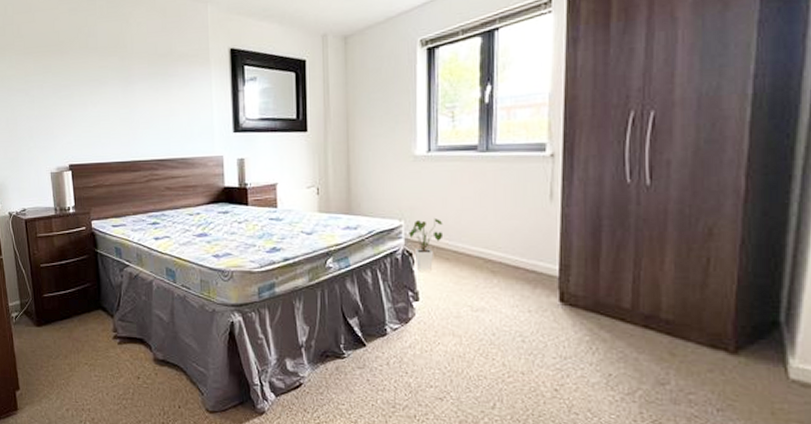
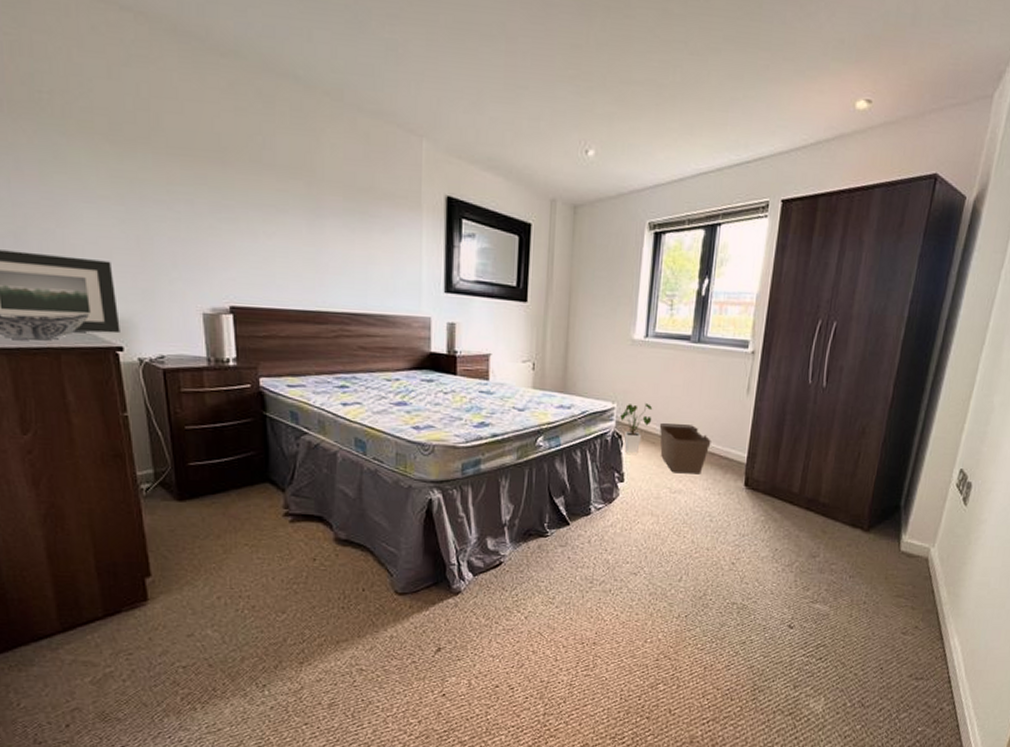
bicycle basket: none [452,238,514,291] -> present [659,423,711,474]

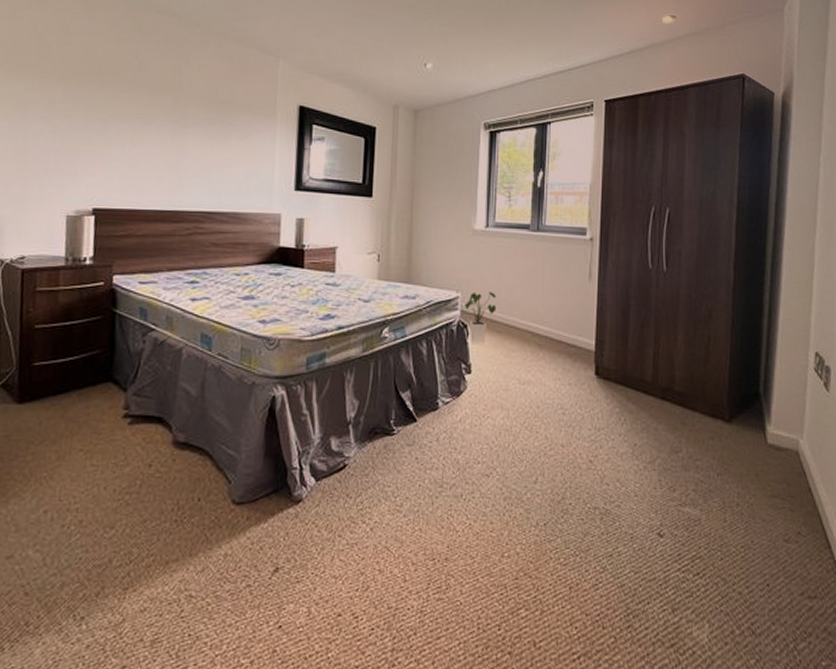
bicycle basket: present [659,423,711,474] -> none [504,312,557,364]

